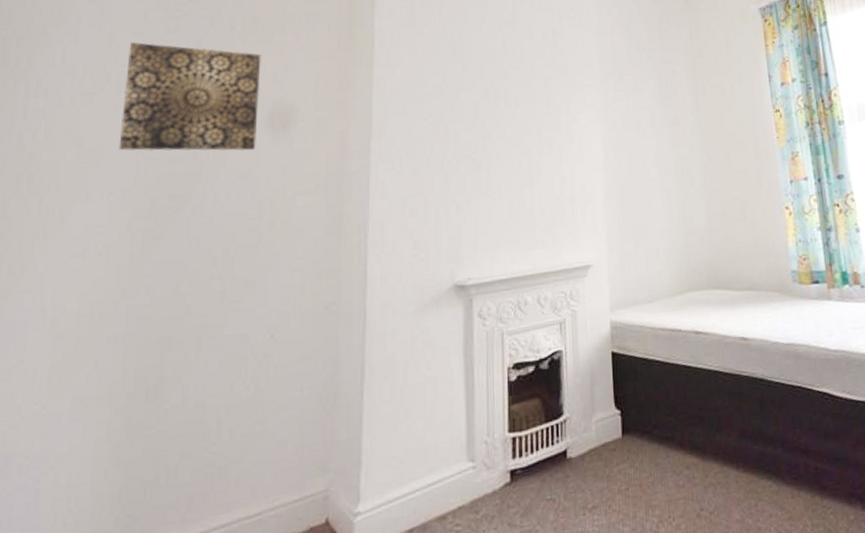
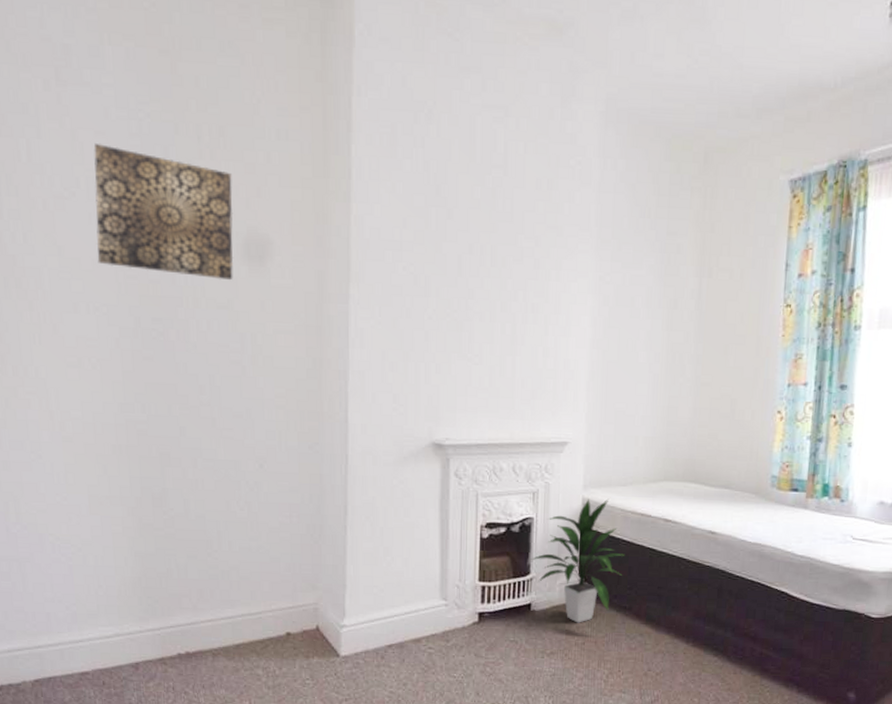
indoor plant: none [561,318,660,465] -> present [530,498,625,623]

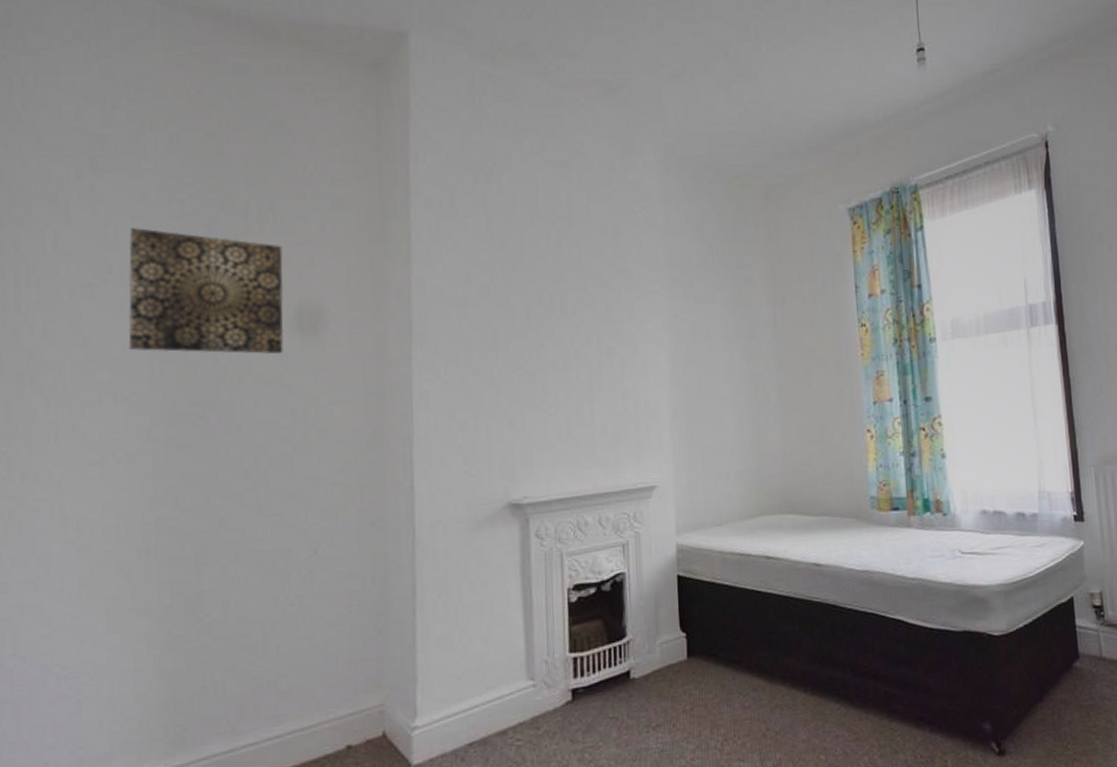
indoor plant: present [530,498,625,623] -> none [624,541,728,686]

